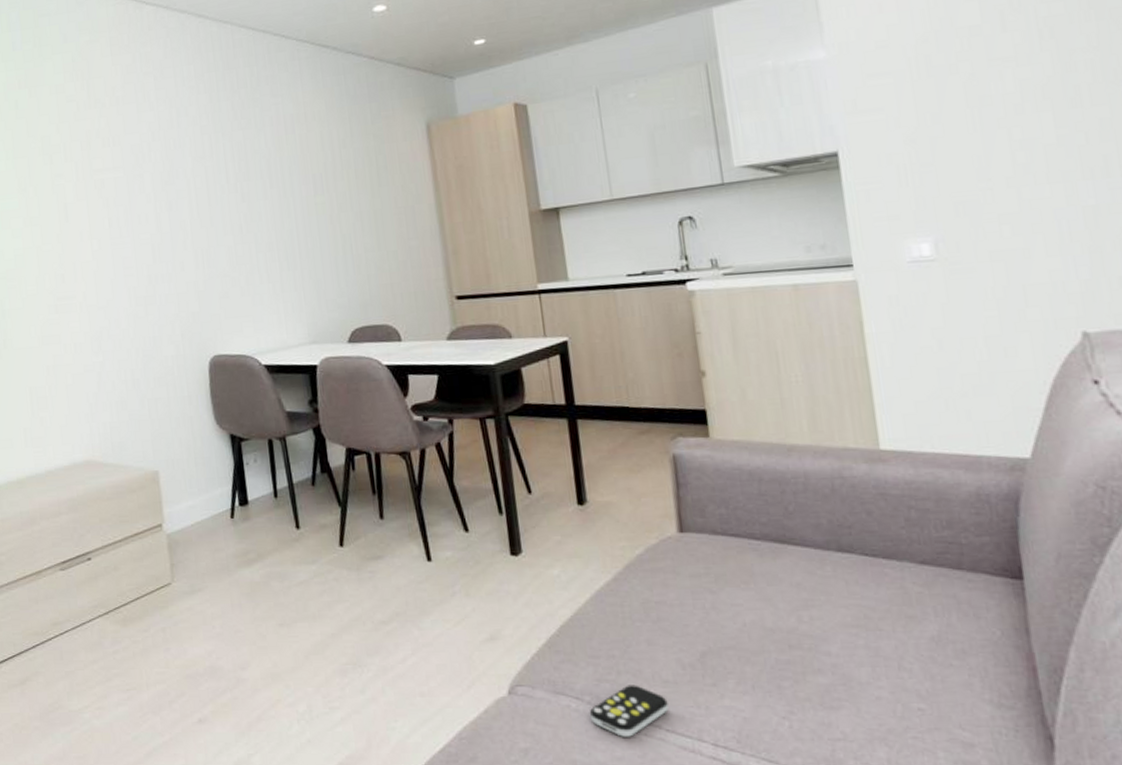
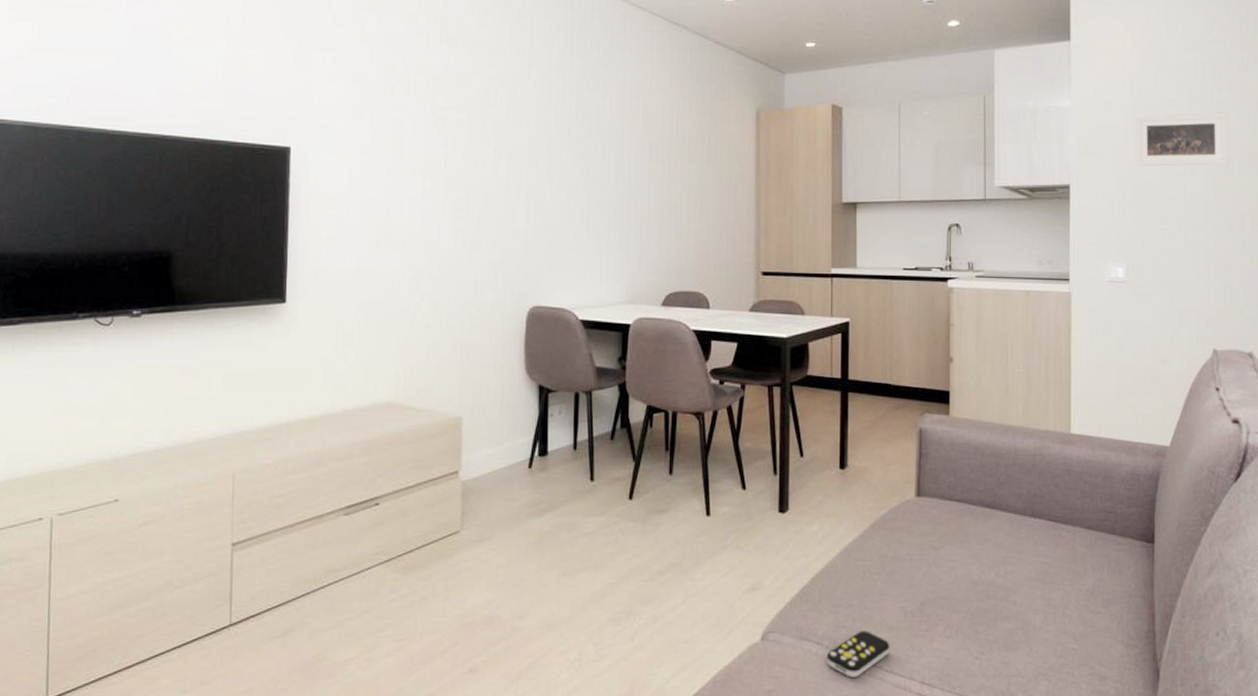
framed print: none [922,30,1074,116] -> present [1135,112,1229,166]

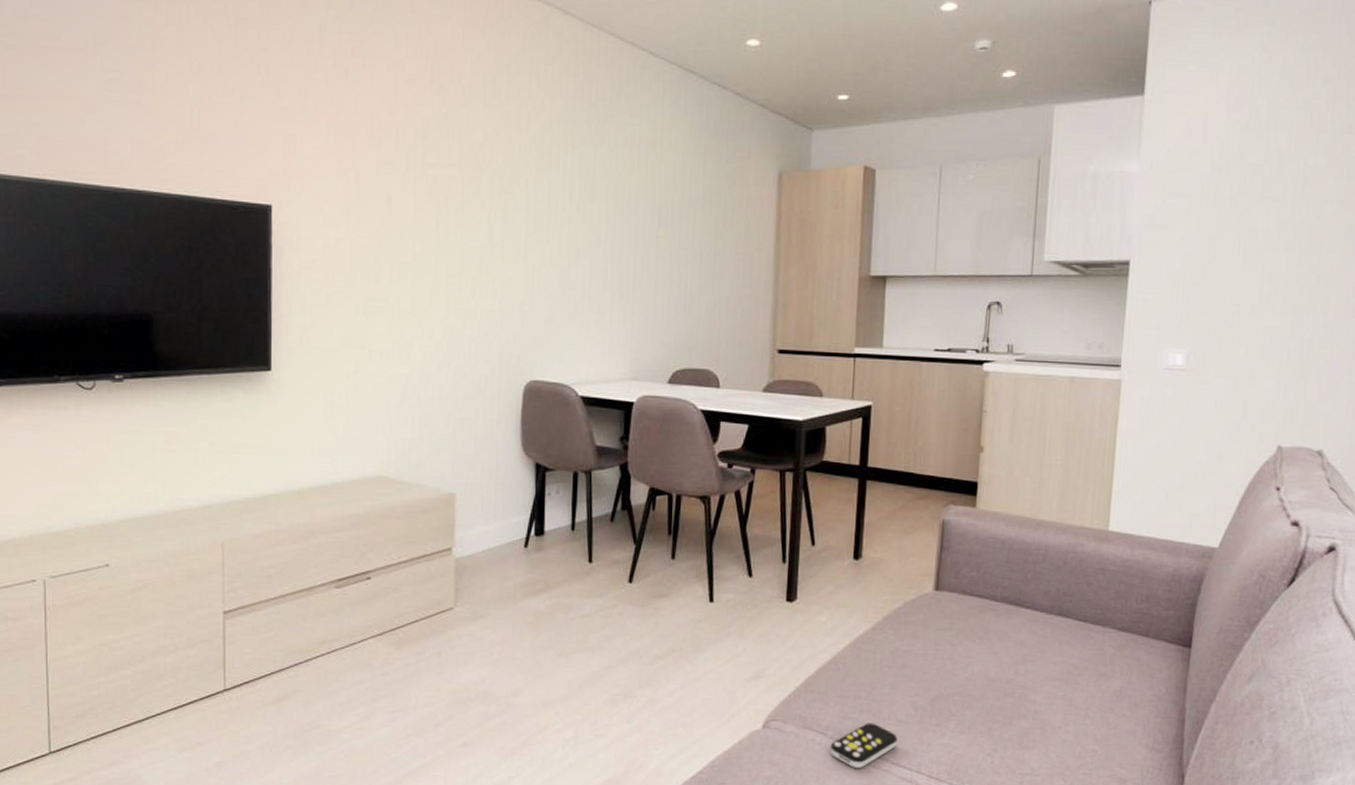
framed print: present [1135,112,1229,166] -> none [1207,181,1323,242]

